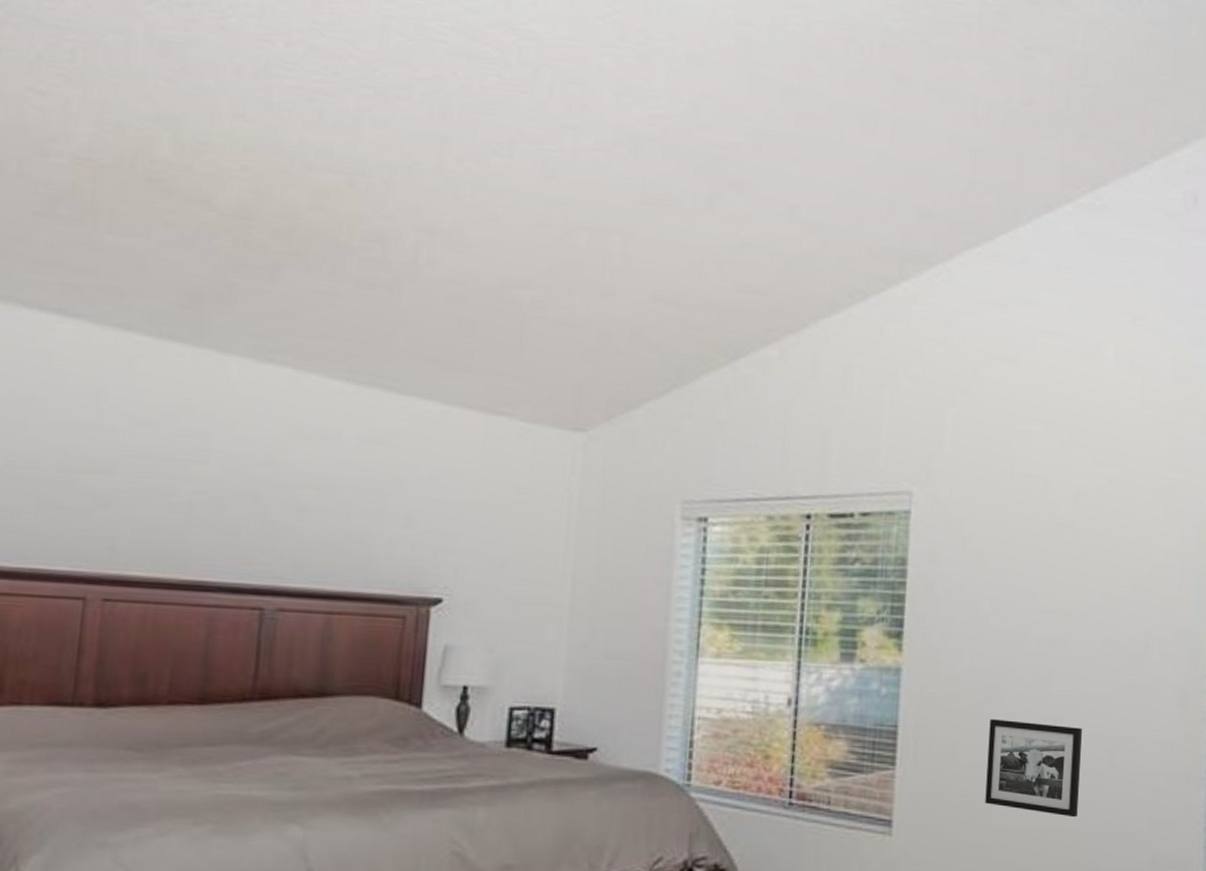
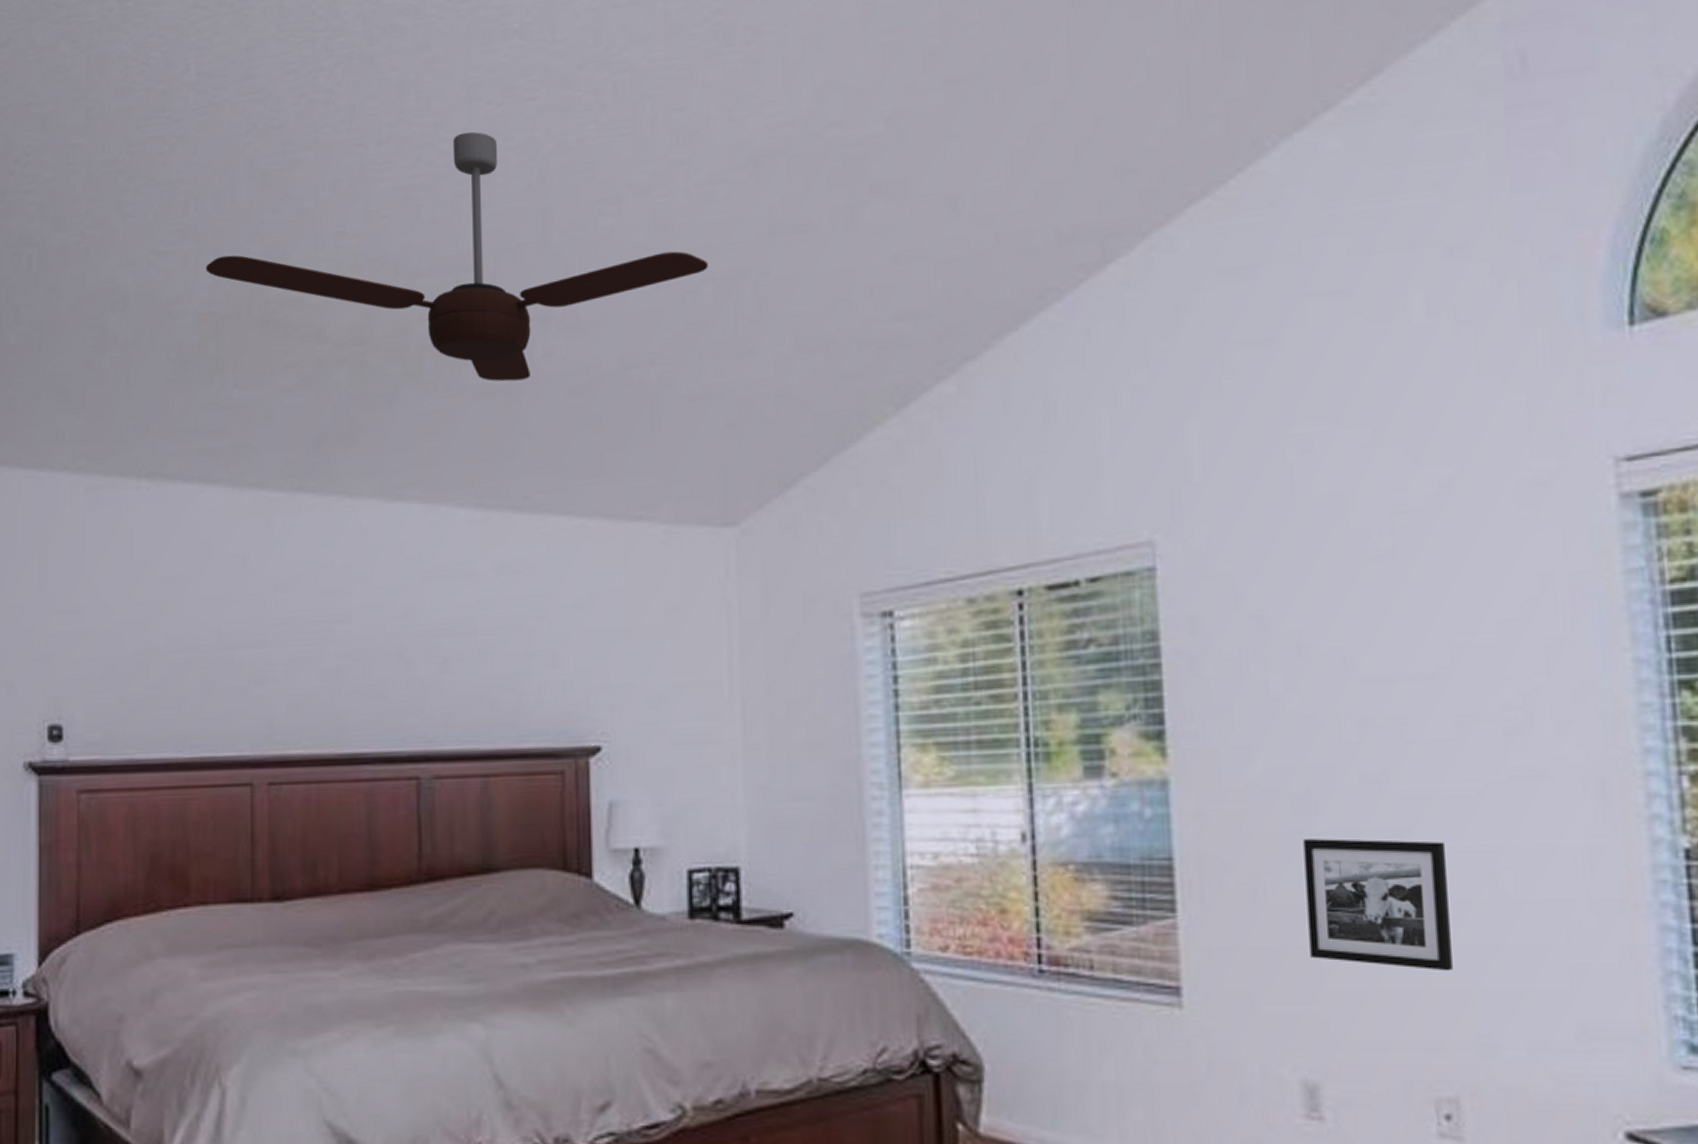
ceiling fan: none [88,54,585,280] -> present [206,131,708,382]

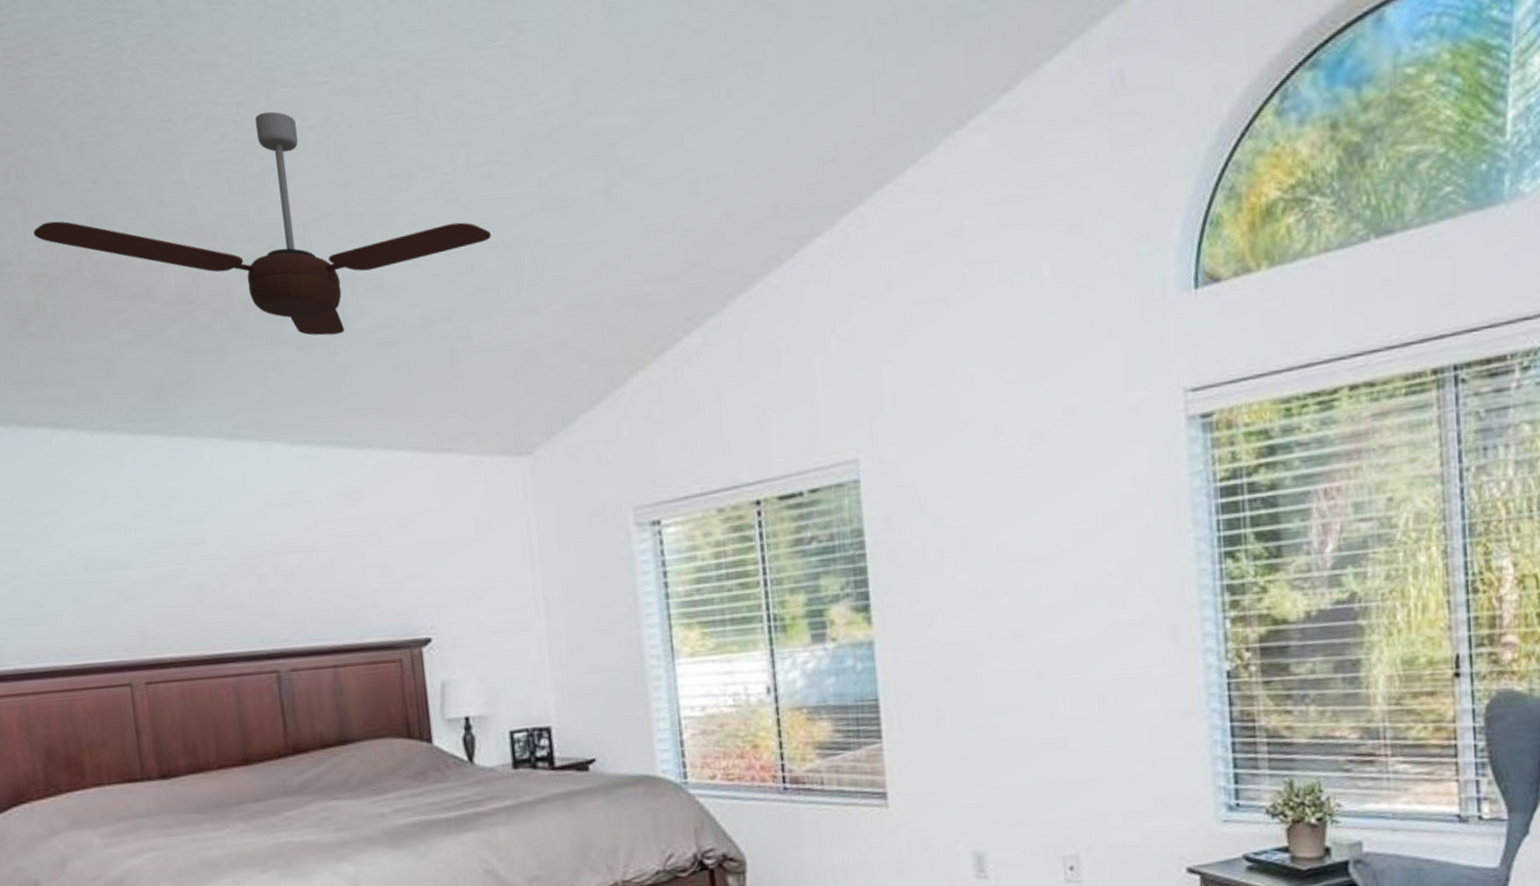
picture frame: present [1303,838,1453,972] -> none [971,676,1074,768]

